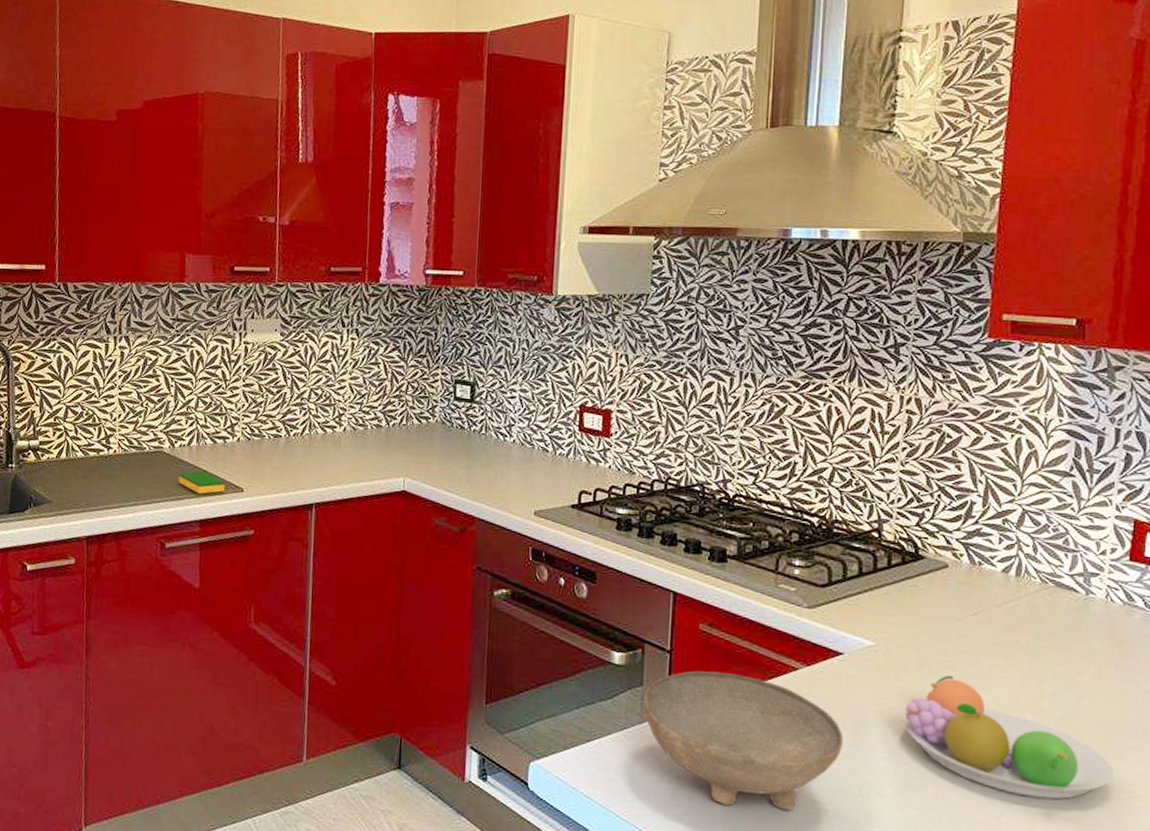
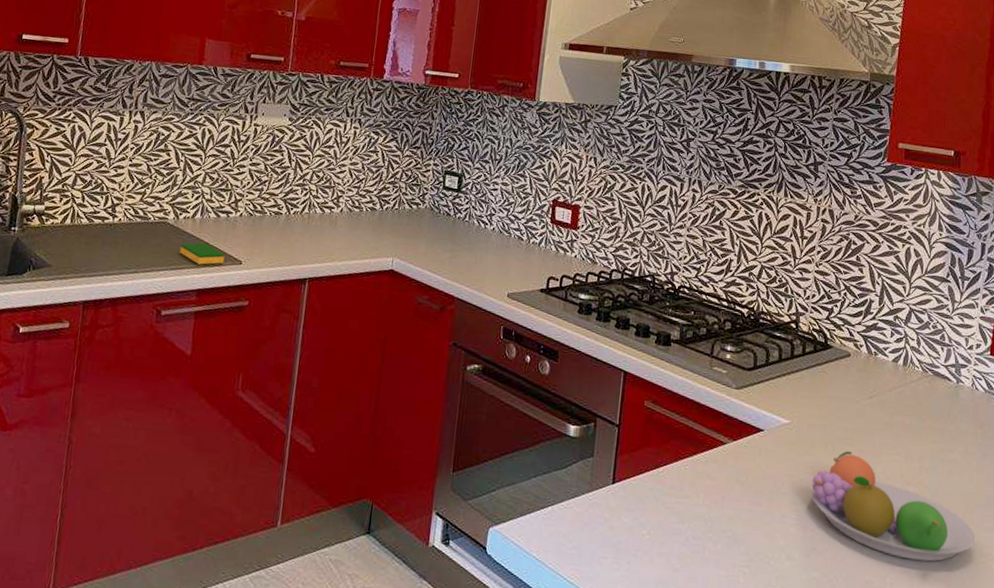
bowl: present [643,671,844,810] -> none [592,443,762,573]

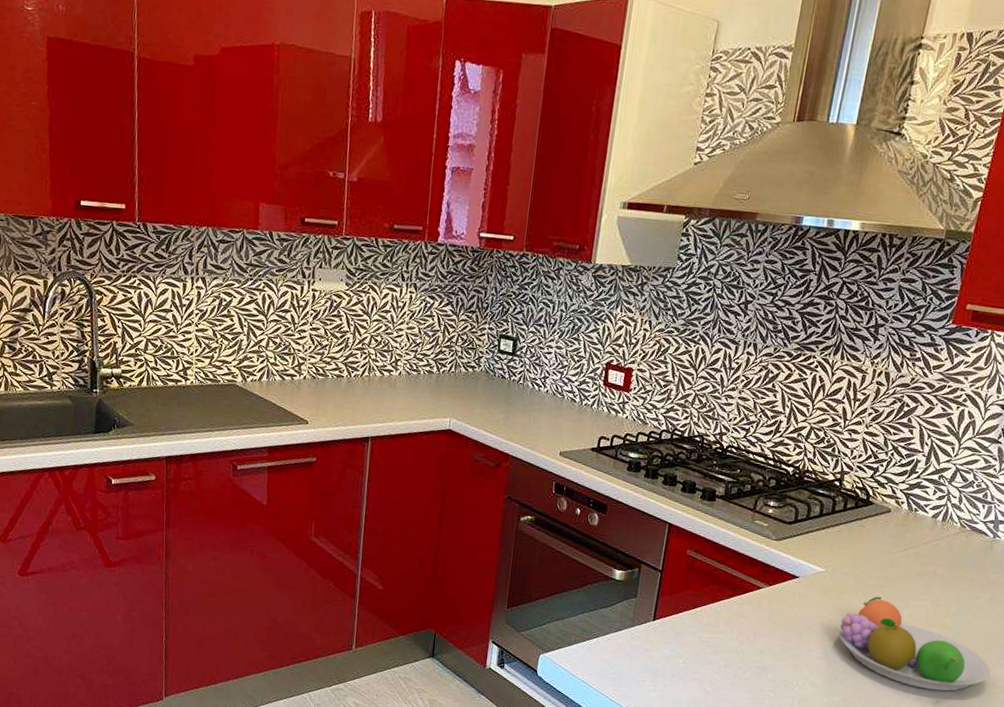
dish sponge: present [179,242,225,265] -> none [249,403,292,424]

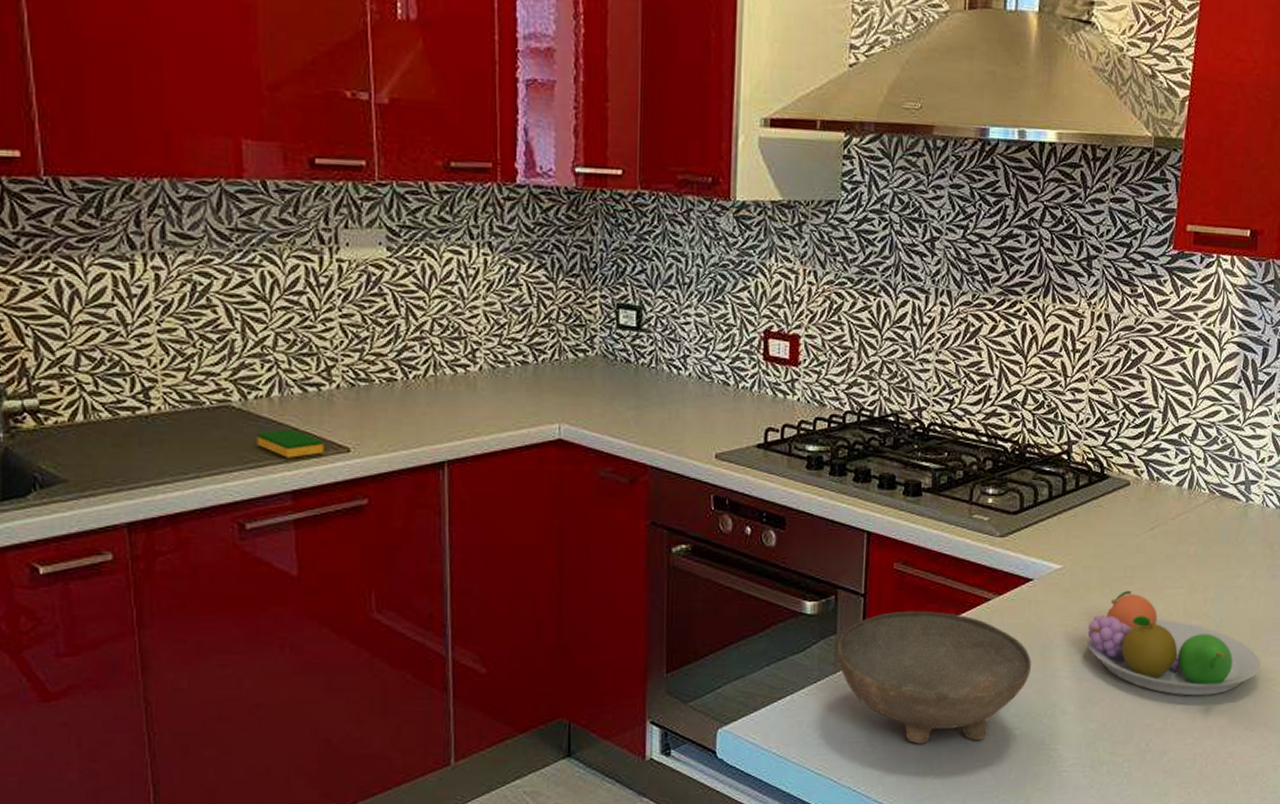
dish sponge: none [249,403,292,424] -> present [256,428,324,458]
bowl: none [635,587,791,696] -> present [837,610,1032,744]

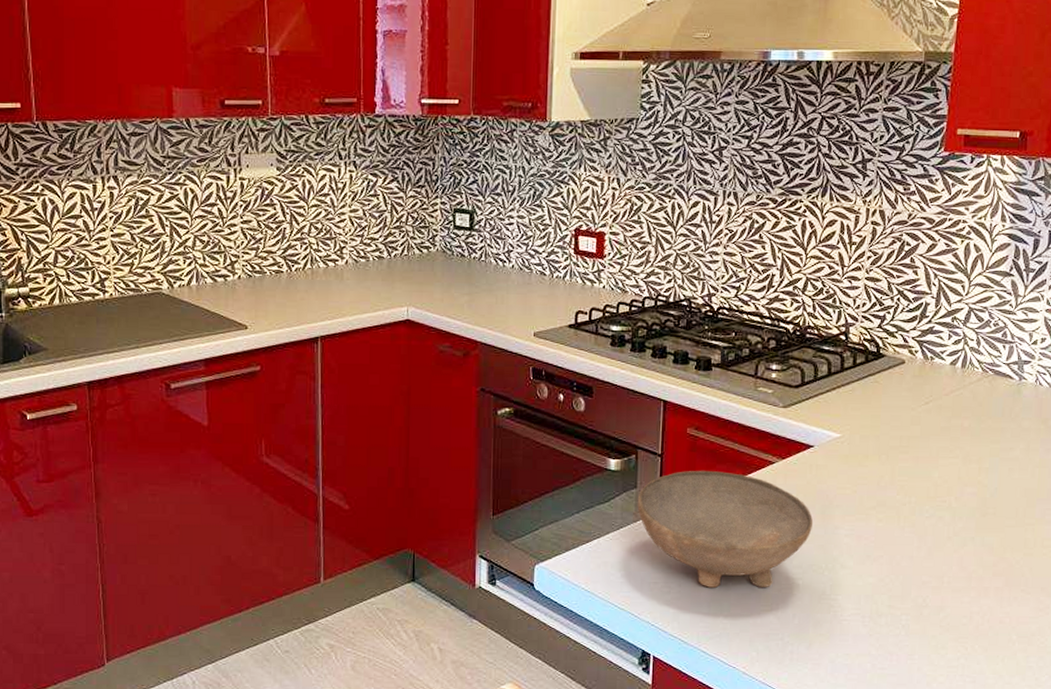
dish sponge: present [256,428,324,458] -> none [180,310,228,333]
fruit bowl: present [1085,590,1261,696] -> none [864,458,1037,558]

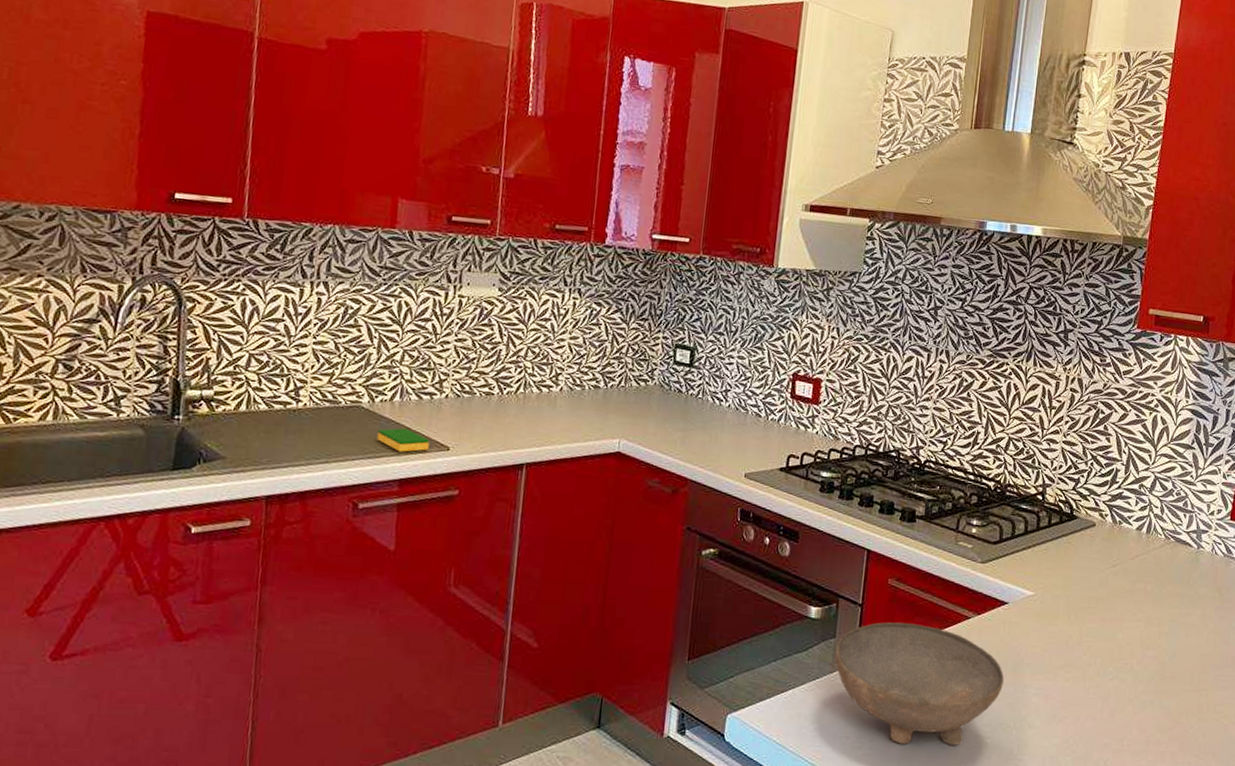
dish sponge: none [180,310,228,333] -> present [377,427,430,452]

